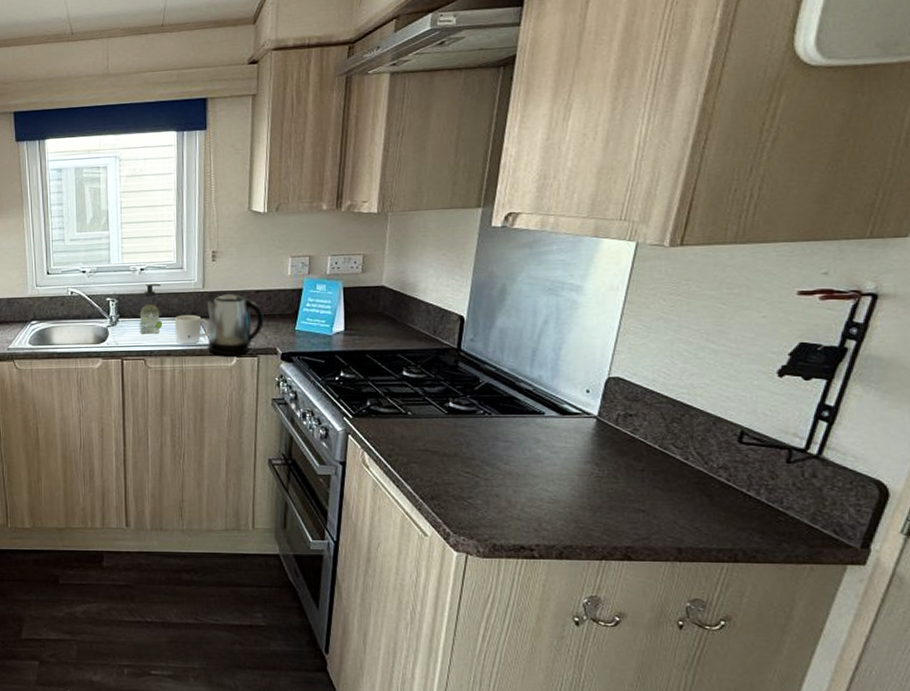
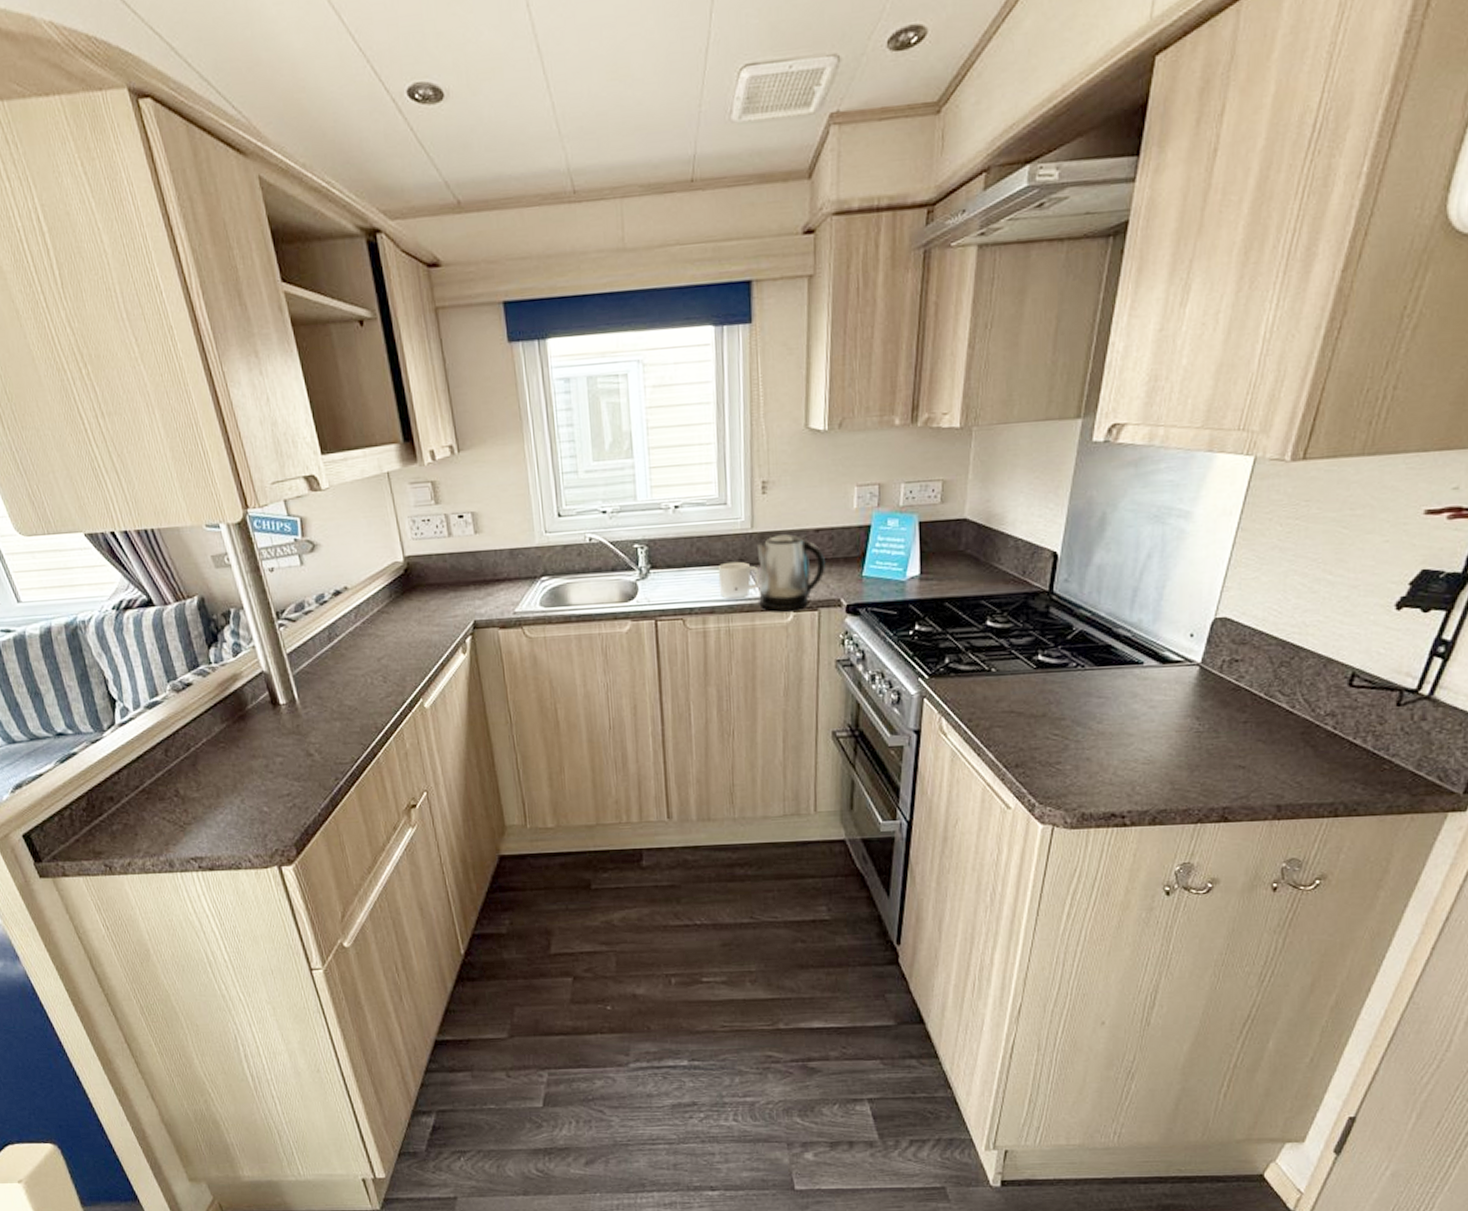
soap dispenser: present [138,283,163,336] -> none [673,524,704,590]

